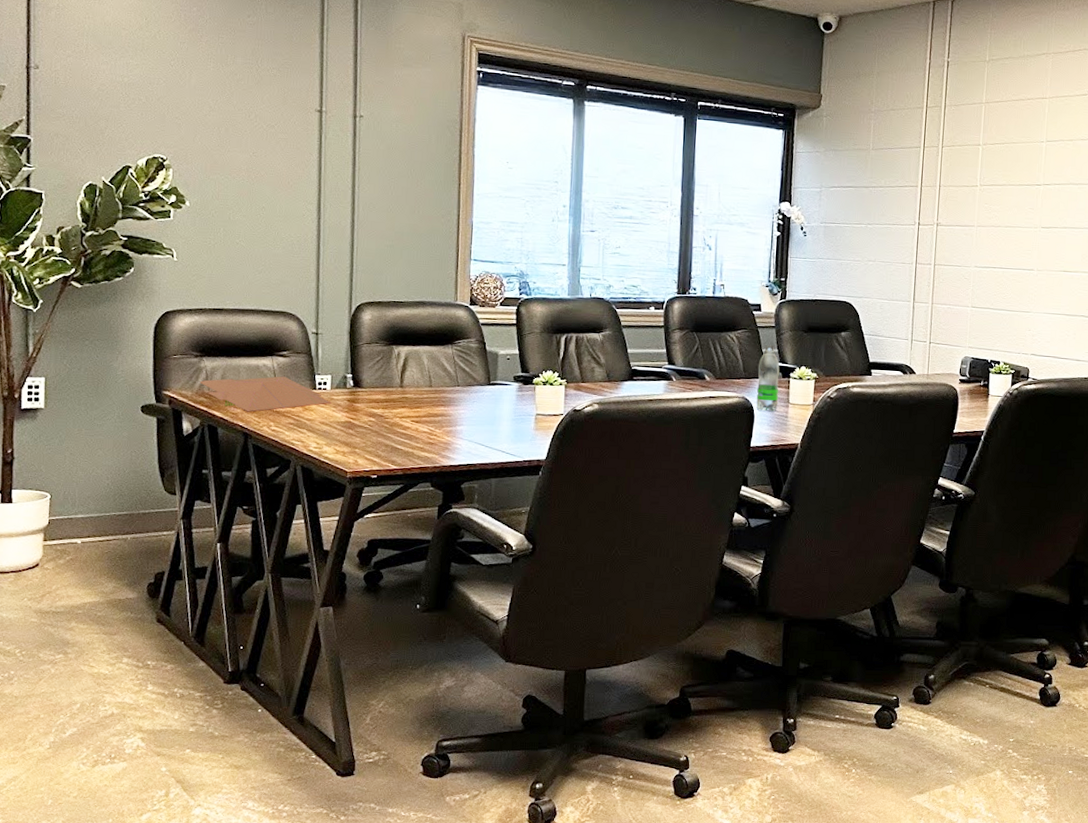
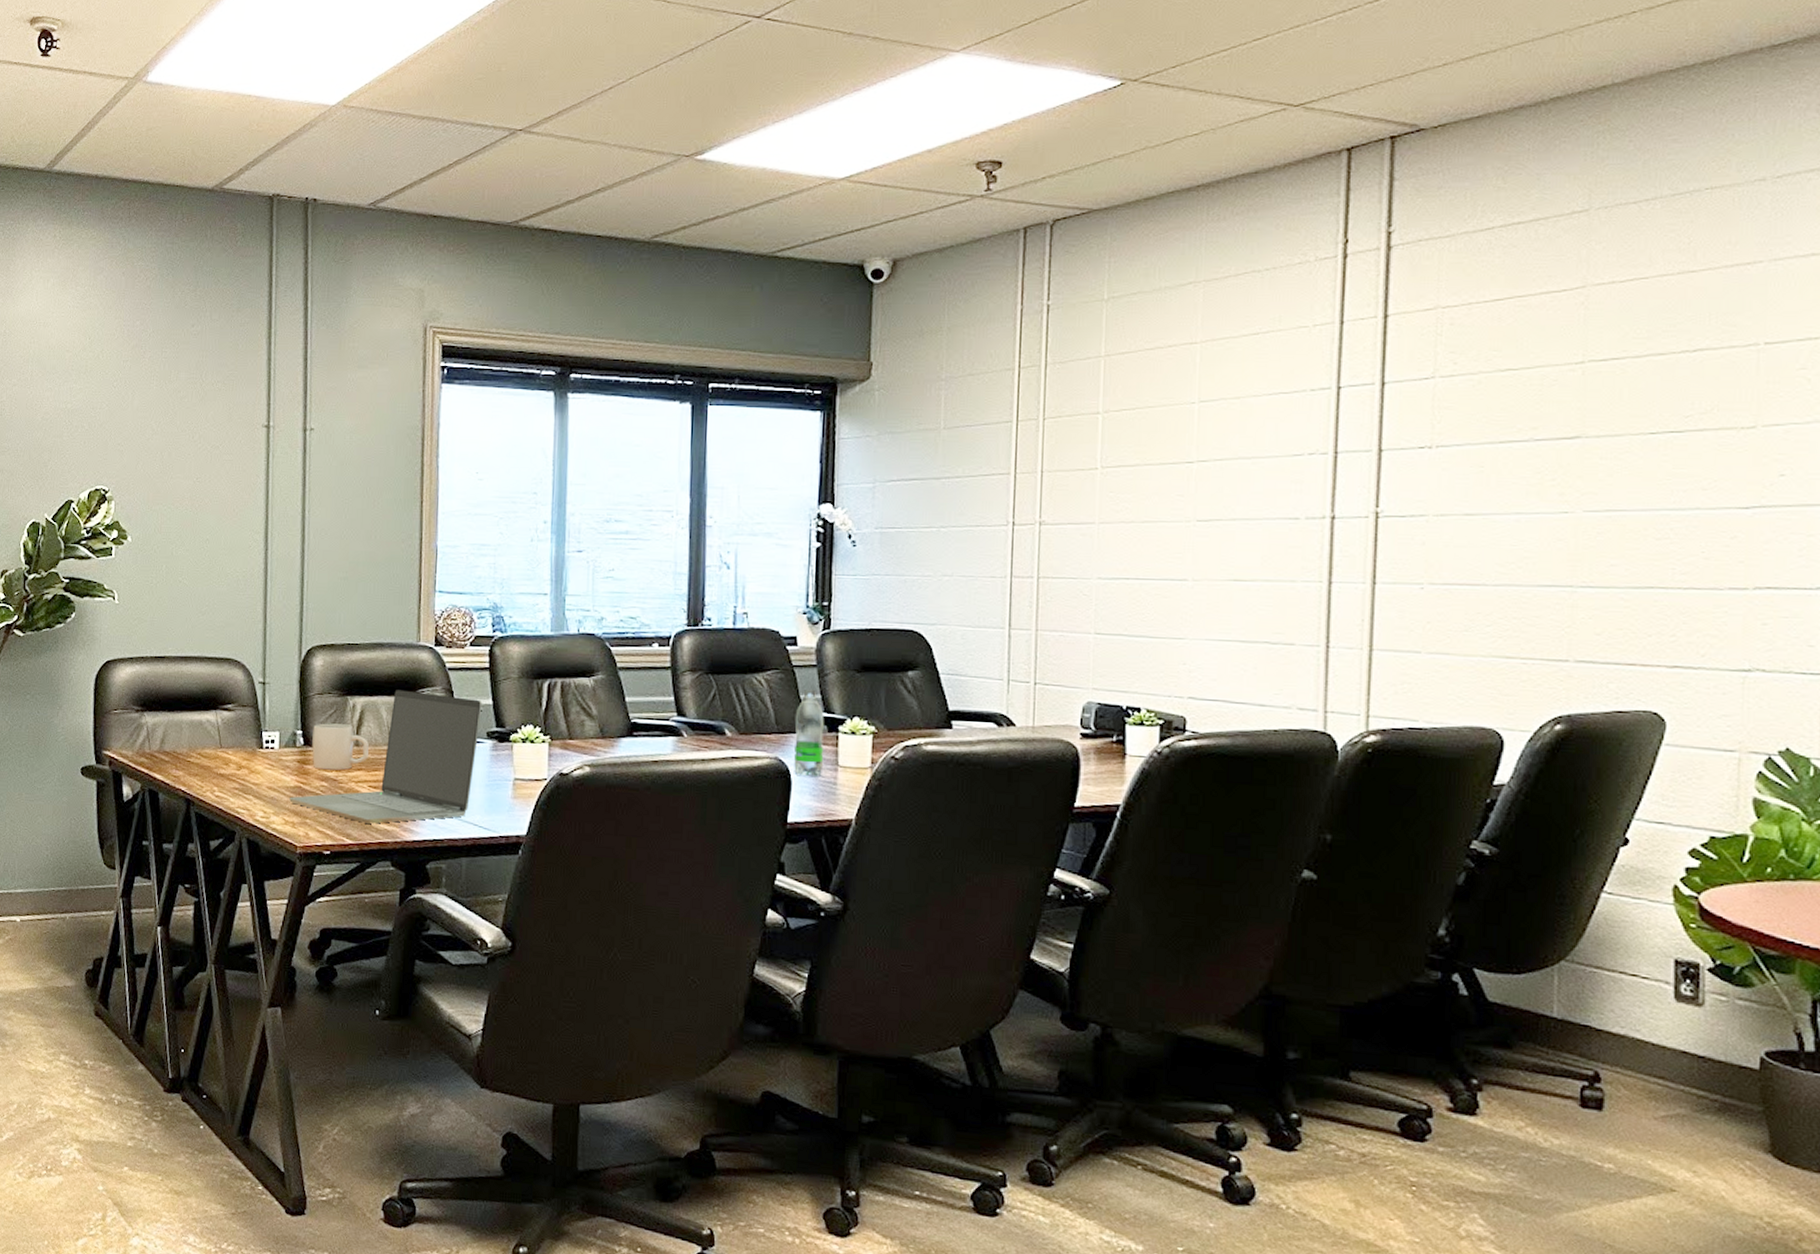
papers: present [199,376,331,412] -> none [140,733,280,775]
laptop: none [340,341,510,452] -> present [289,690,482,824]
mug: none [361,368,412,408] -> present [312,723,369,771]

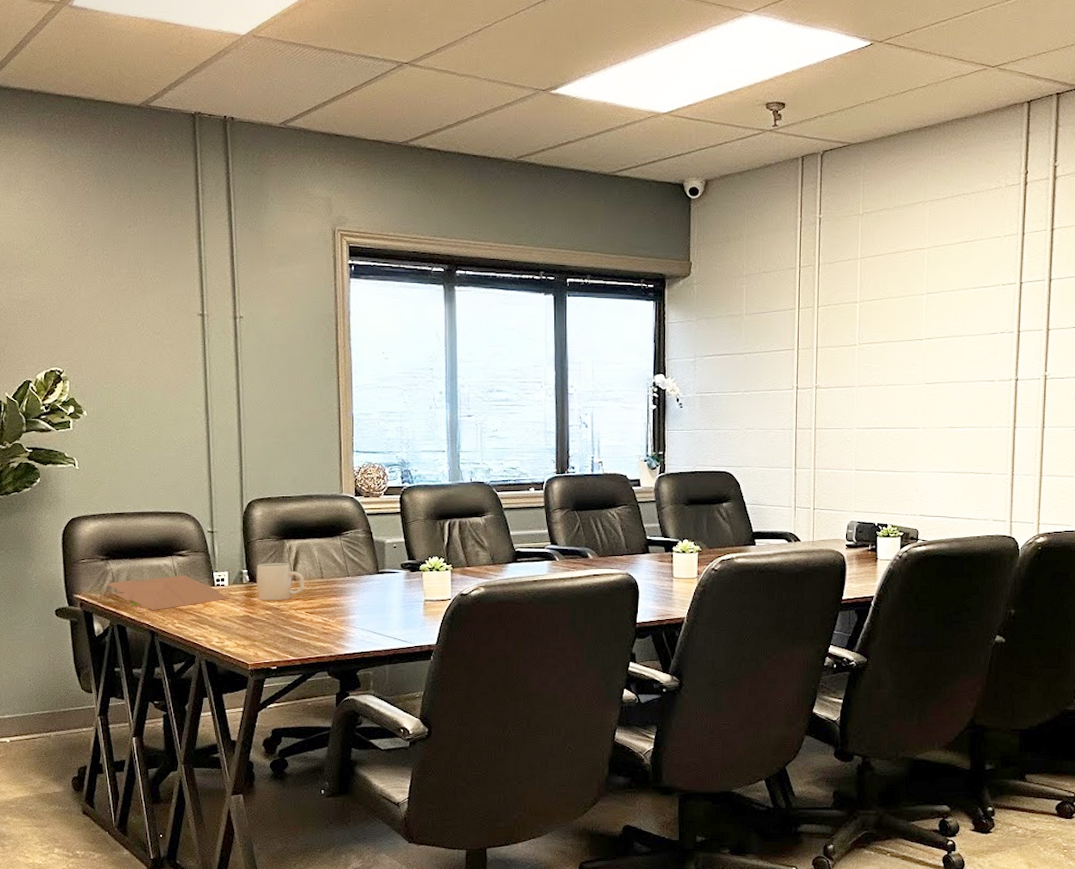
papers: none [140,733,280,775] -> present [107,575,230,611]
laptop: present [289,690,482,824] -> none [240,533,396,642]
bottle: present [794,690,824,778] -> none [640,520,663,587]

